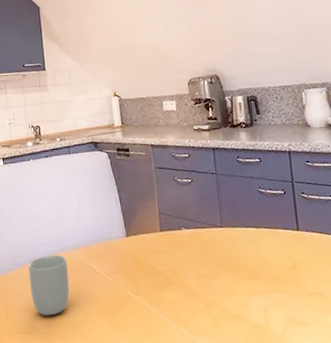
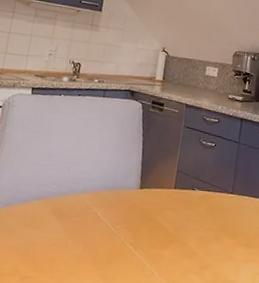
cup: present [28,255,70,316] -> none [23,195,72,260]

